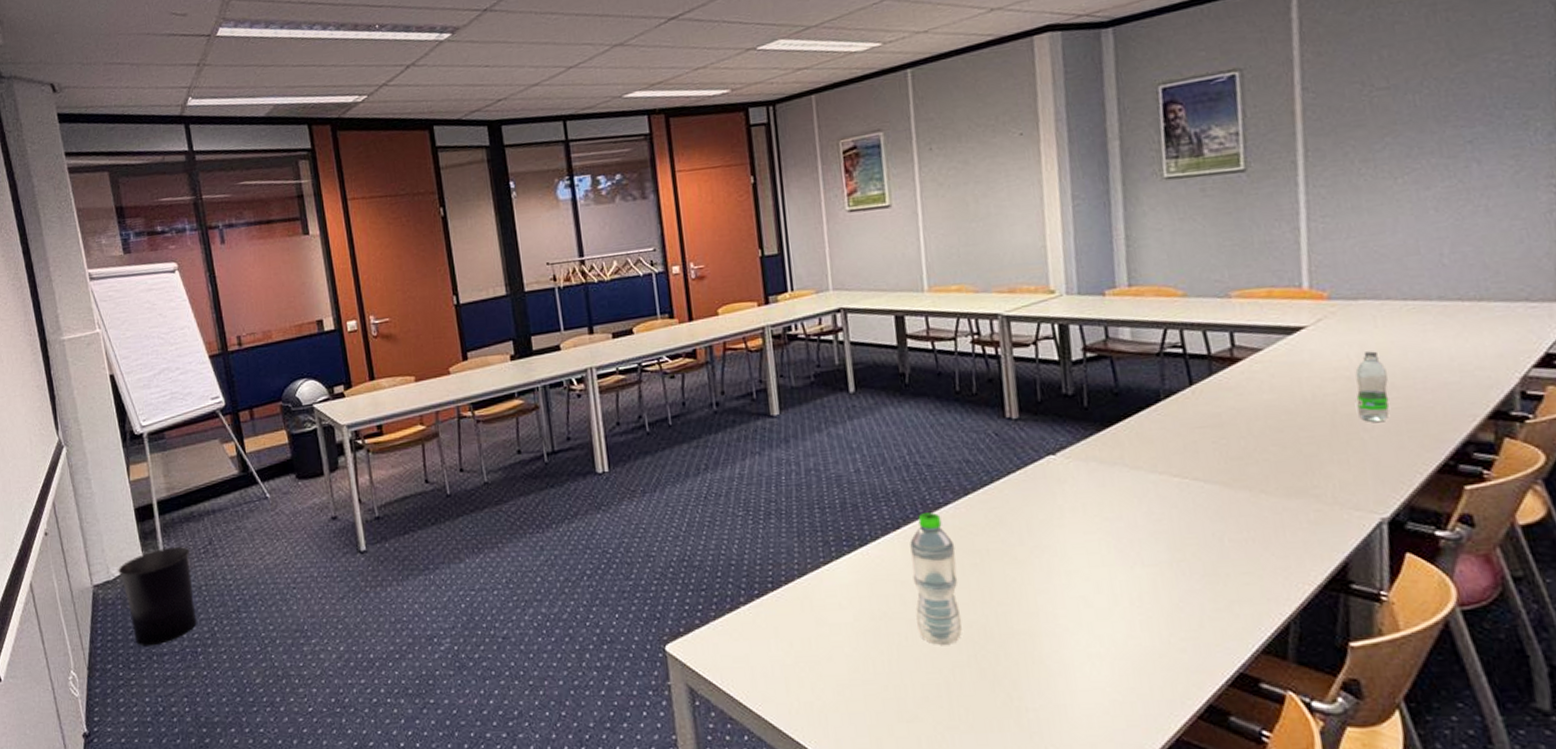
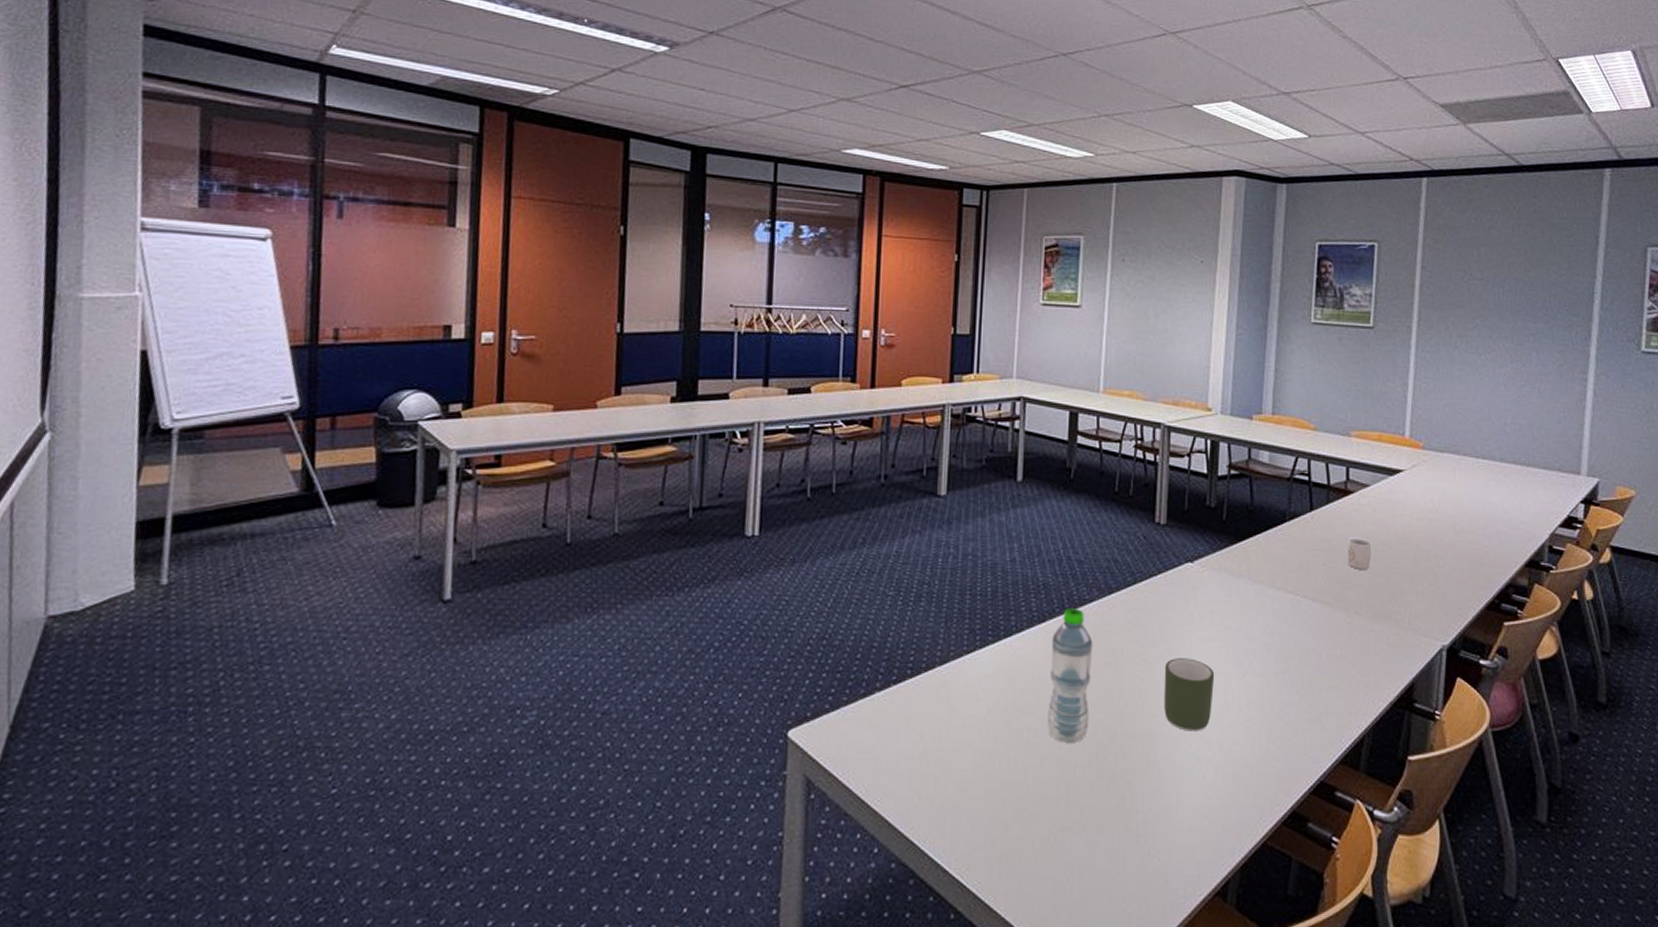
waste bin: present [118,545,197,646] -> none [91,574,207,701]
mug: none [1037,553,1099,628] -> present [1164,658,1215,731]
mug: none [1242,409,1275,444] -> present [1347,539,1372,569]
bottle: present [1355,351,1389,423] -> none [1434,498,1459,561]

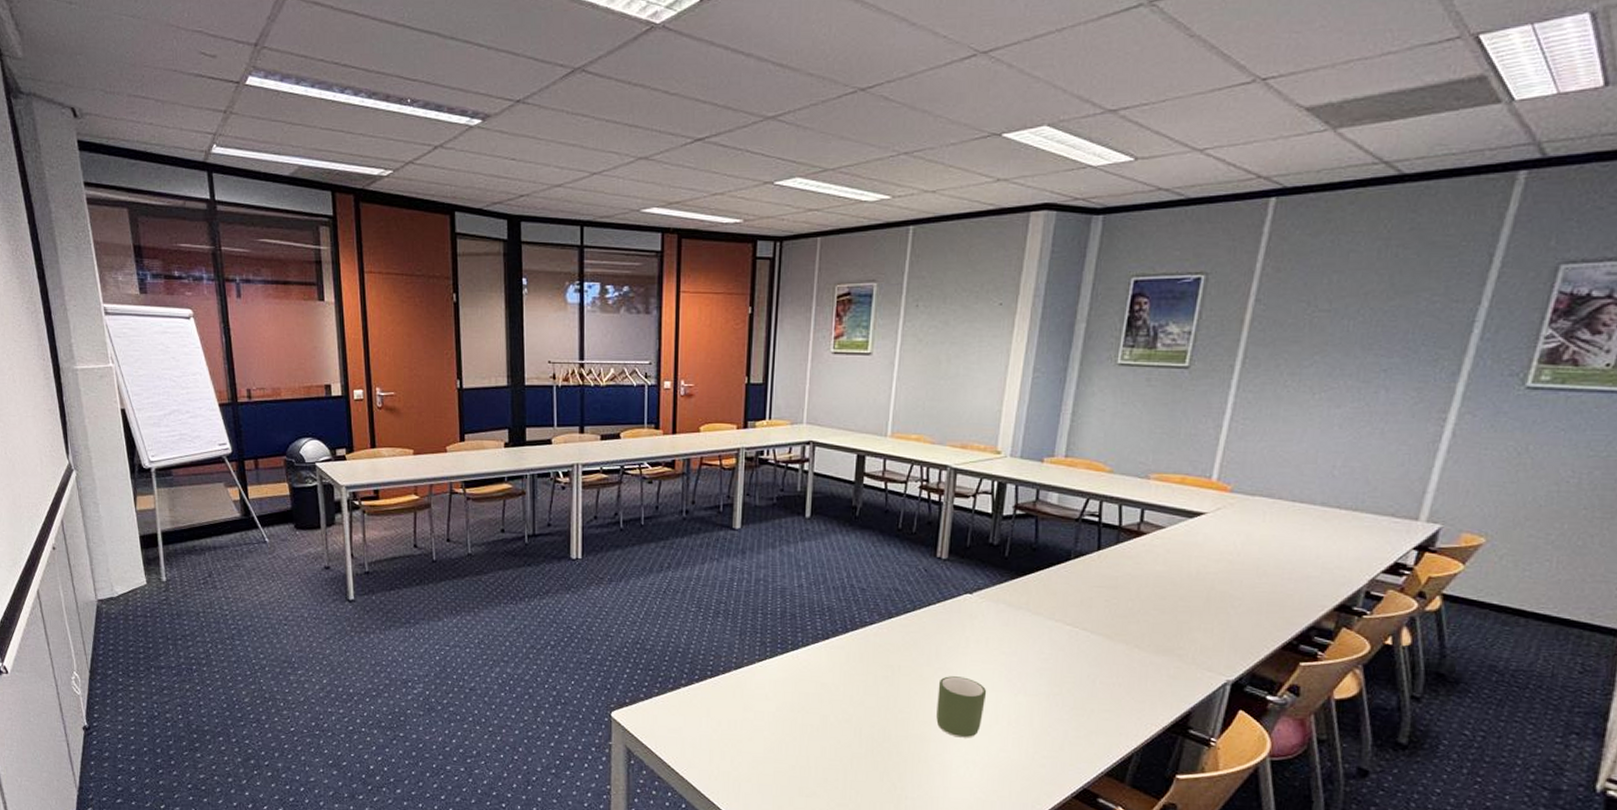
water bottle: present [1048,608,1093,743] -> none [829,629,872,739]
mug: present [1347,539,1372,569] -> none [1133,577,1161,607]

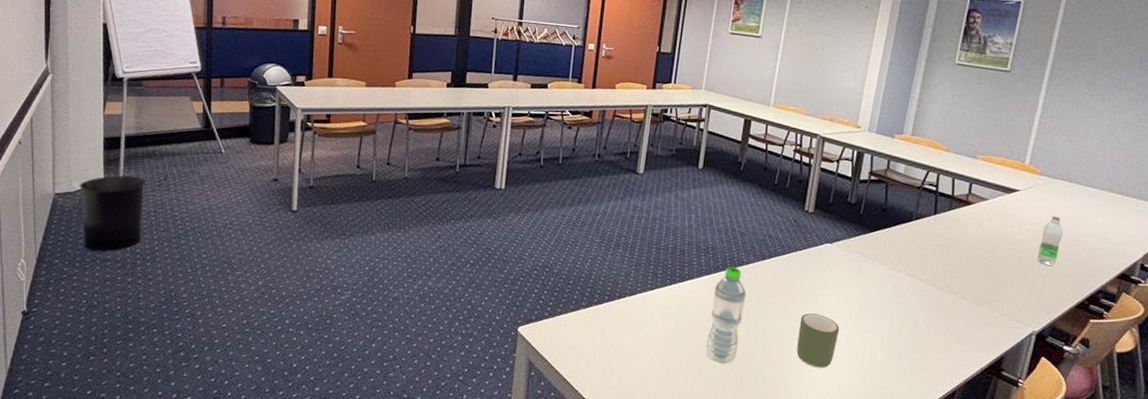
waste bin: none [122,575,193,659] -> present [79,175,147,252]
water bottle: none [829,629,872,739] -> present [706,267,747,364]
bottle: none [1230,541,1264,602] -> present [1037,216,1064,266]

